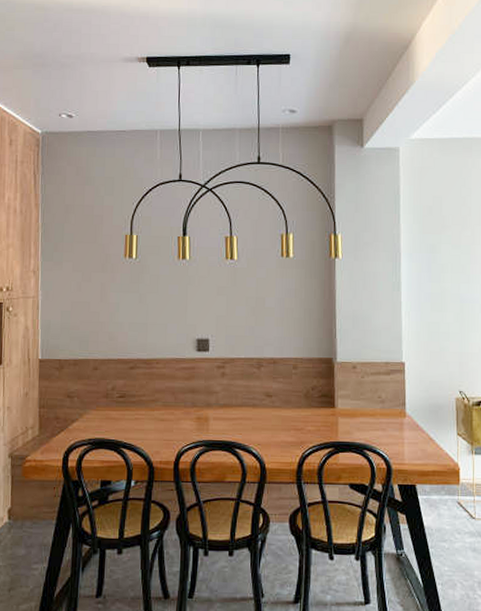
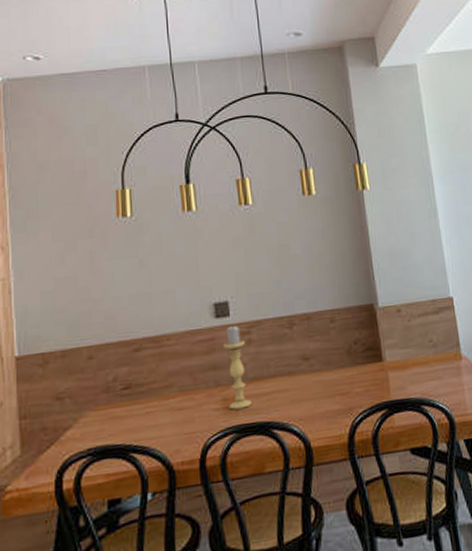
candle holder: none [202,359,220,428] -> present [224,325,252,410]

